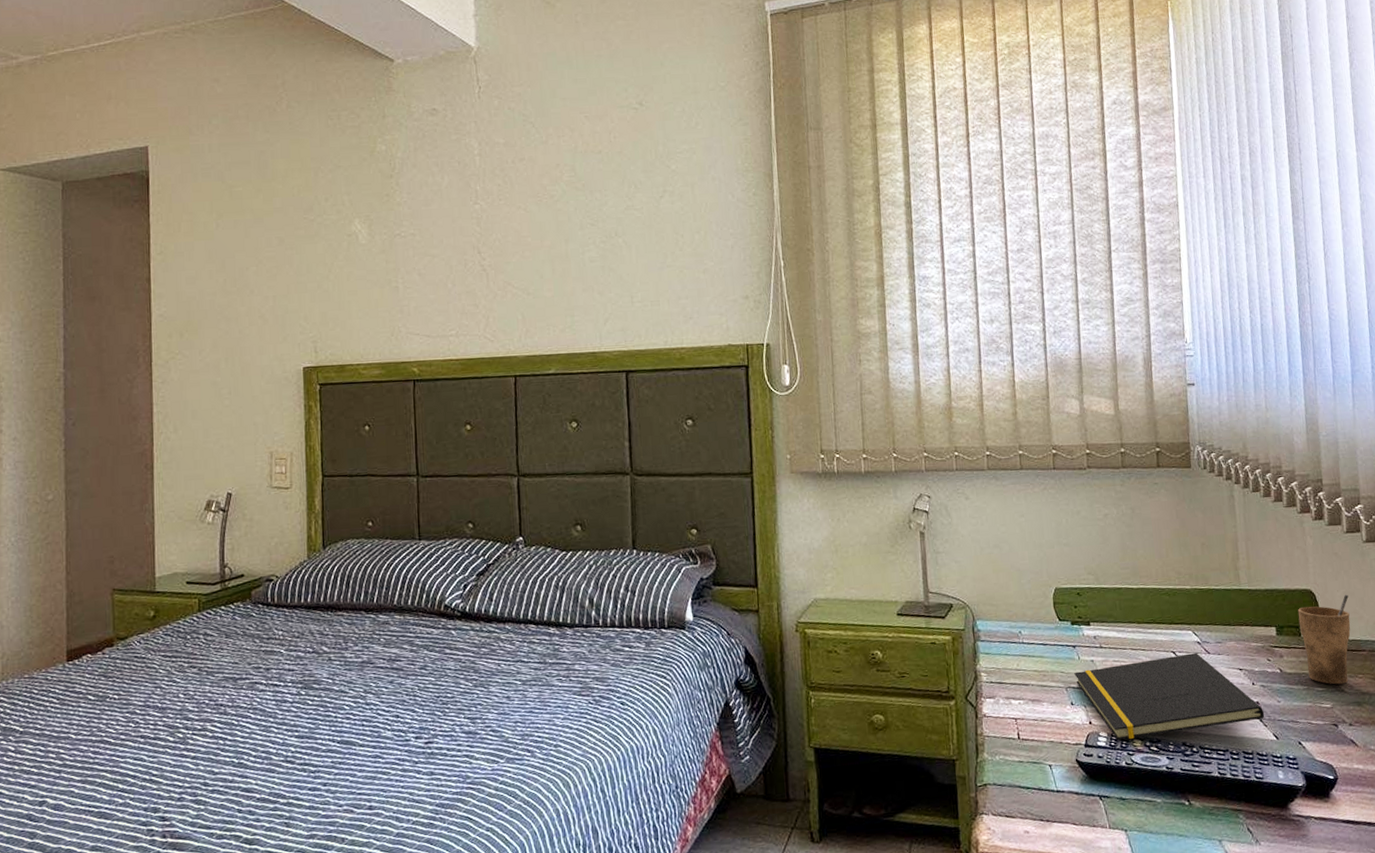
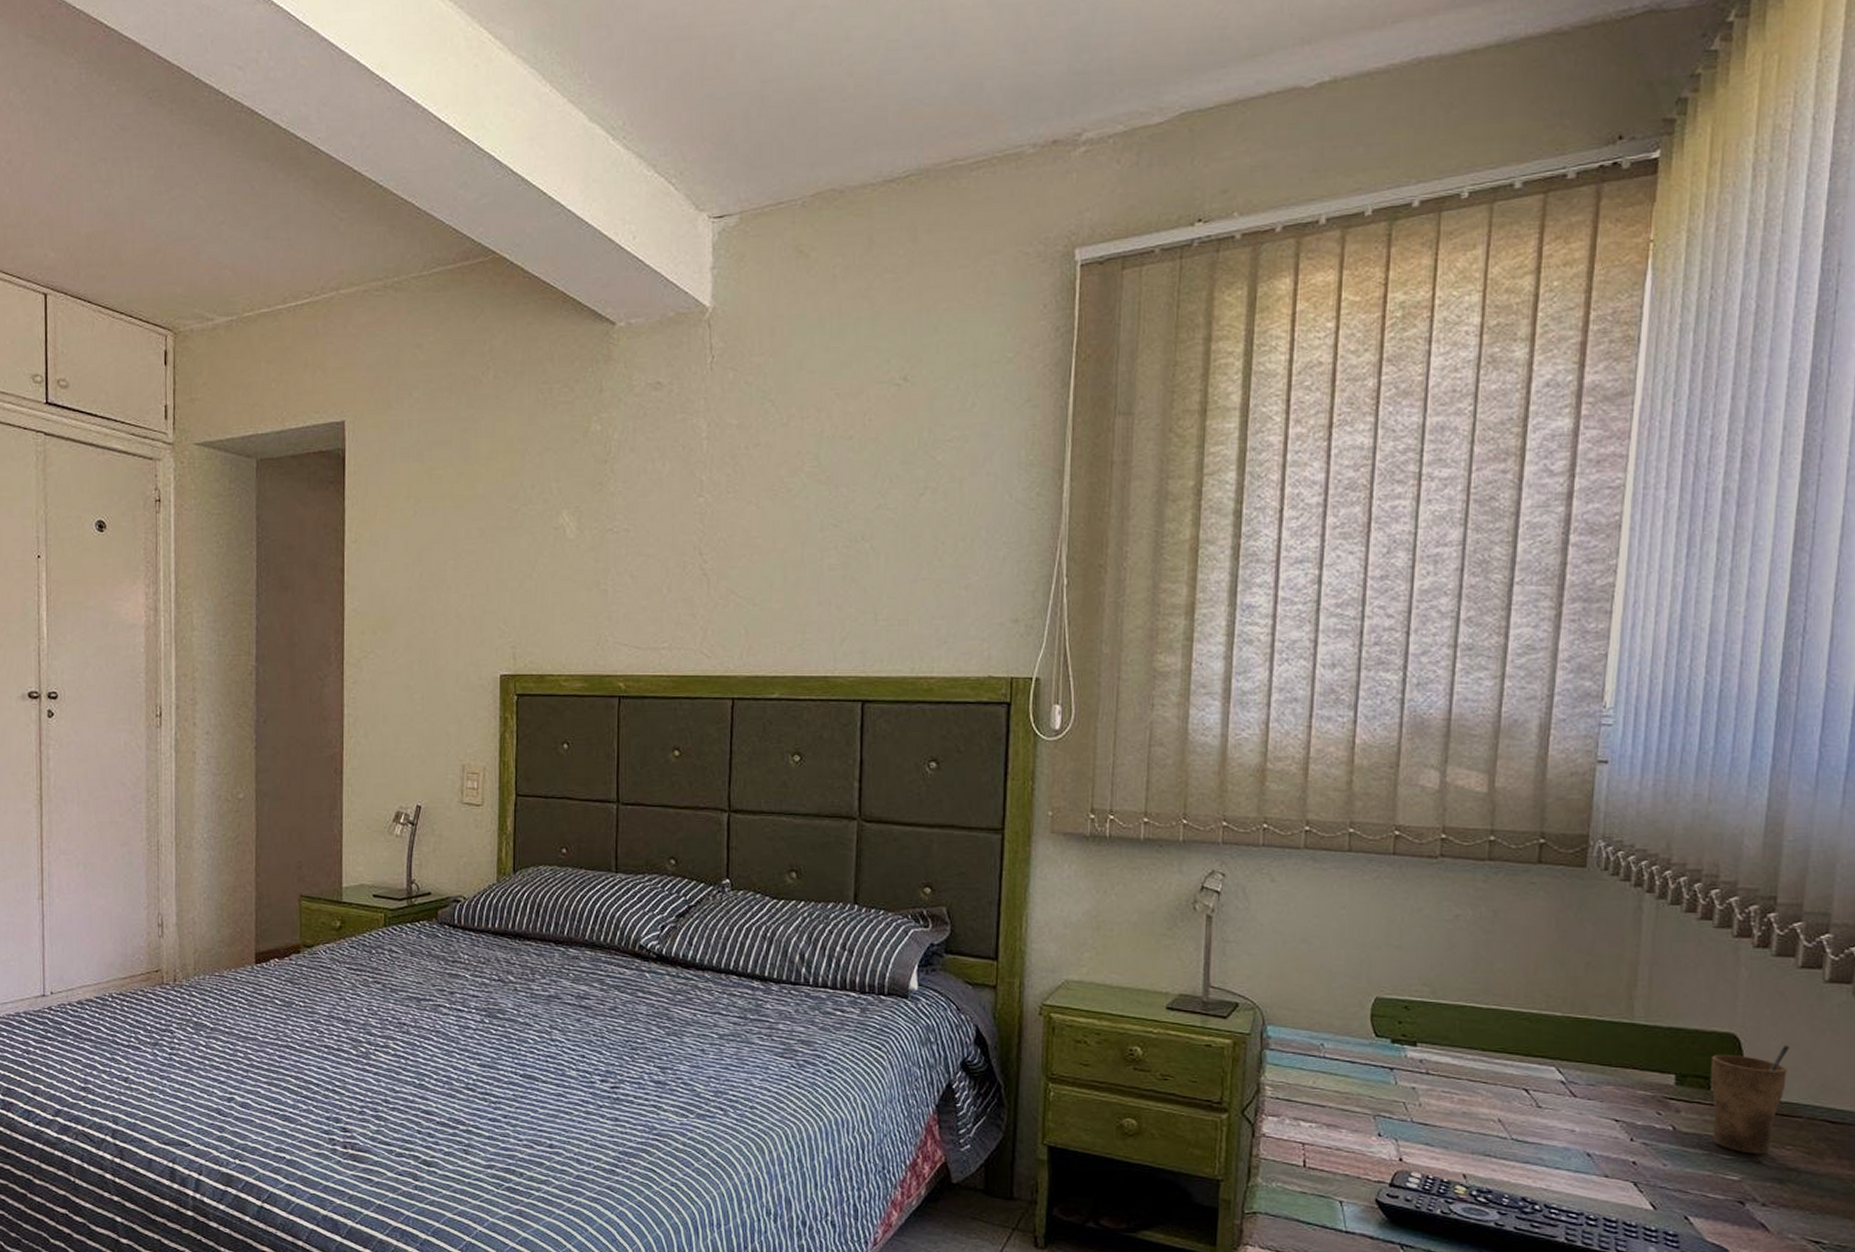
notepad: present [1074,653,1265,740] -> none [1387,1093,1642,1185]

